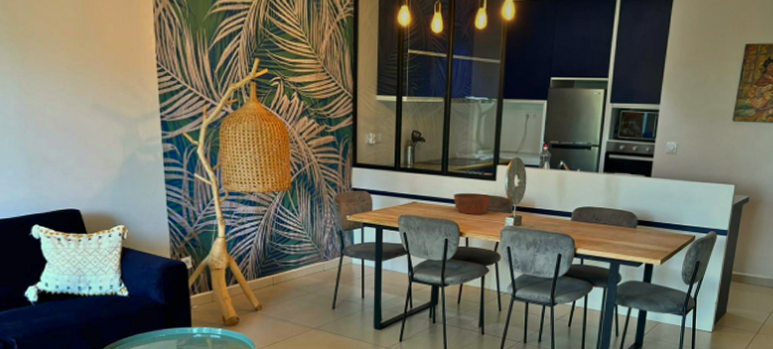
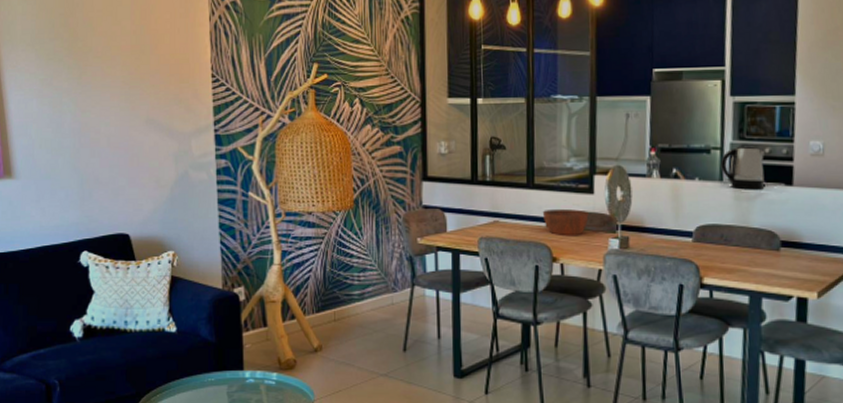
kettle: none [598,144,632,180] -> present [720,146,765,190]

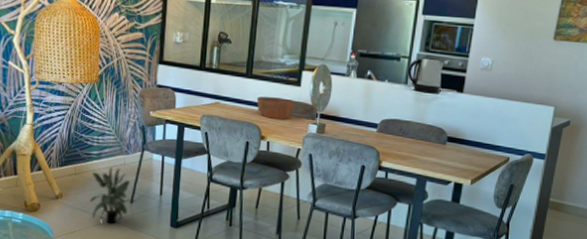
potted plant: none [354,308,408,379] -> present [90,166,135,224]

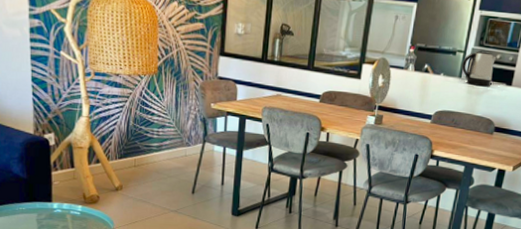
potted plant: present [90,166,135,224] -> none [151,158,196,214]
bowl: present [256,96,295,120] -> none [317,88,355,112]

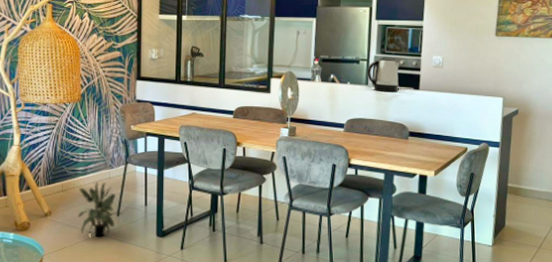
potted plant: none [151,158,196,214] -> present [78,181,121,238]

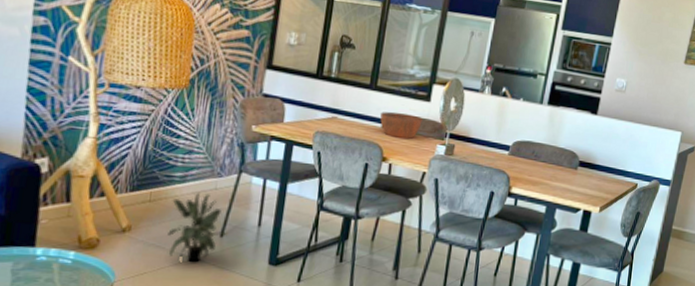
bowl: none [230,104,266,126] -> present [380,111,423,139]
kettle: present [367,58,399,92] -> none [543,74,580,116]

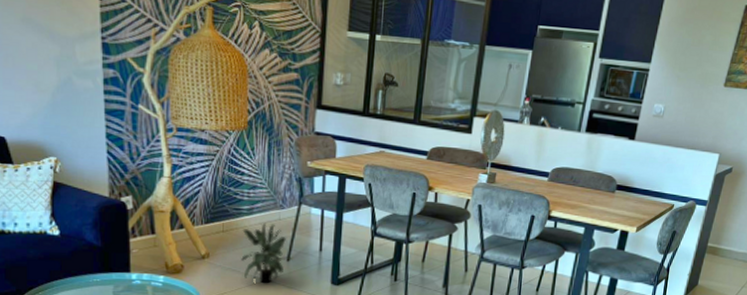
bowl: present [380,111,423,139] -> none [424,144,465,170]

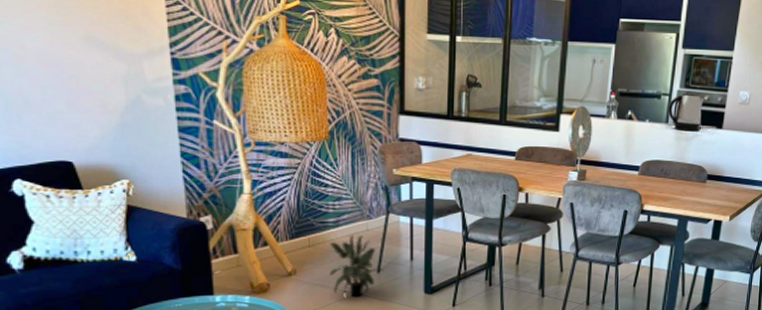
kettle: none [581,102,618,142] -> present [668,93,704,132]

